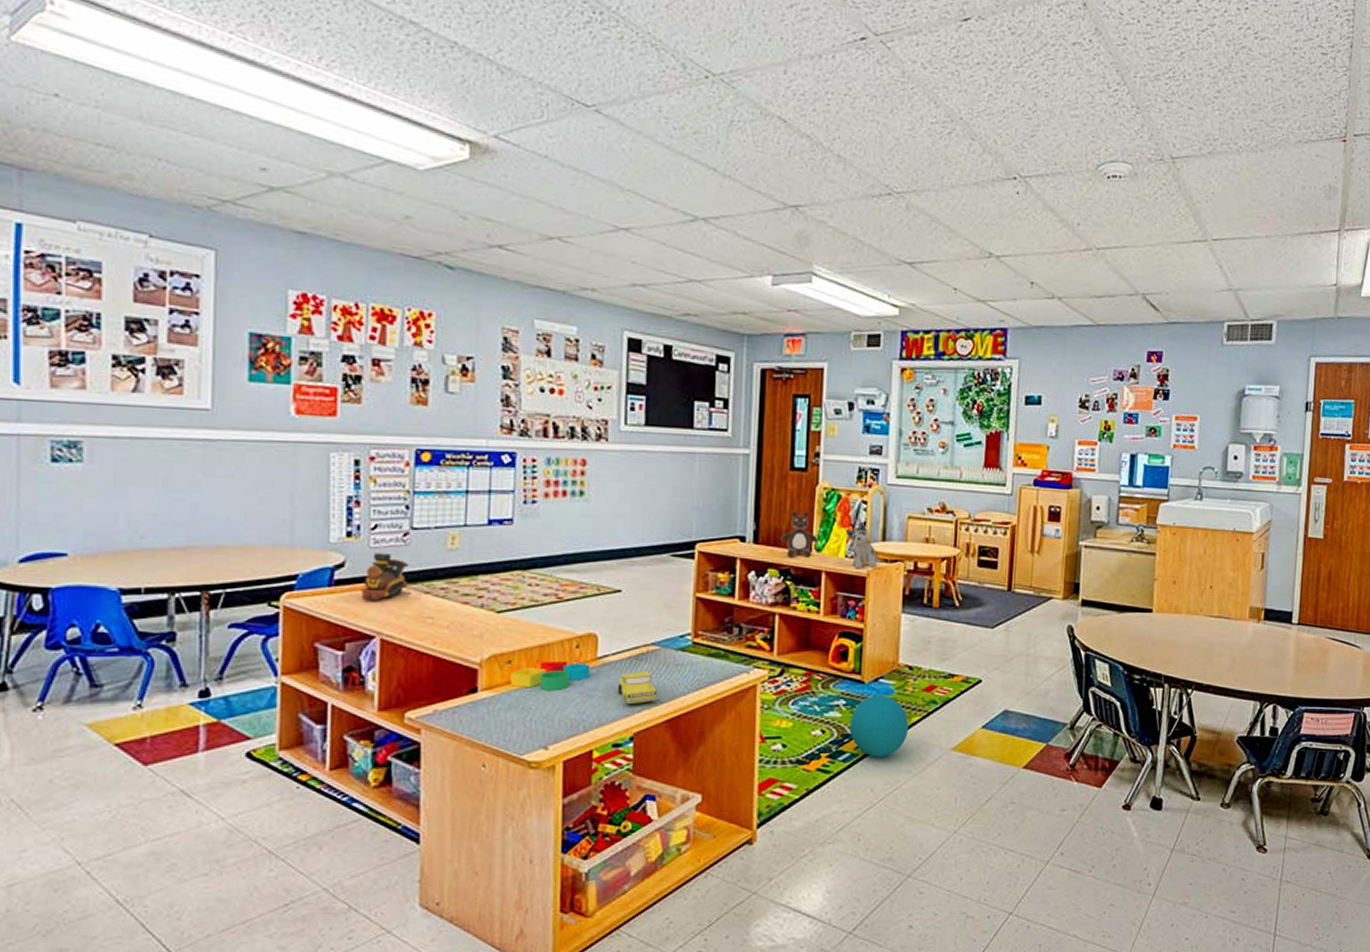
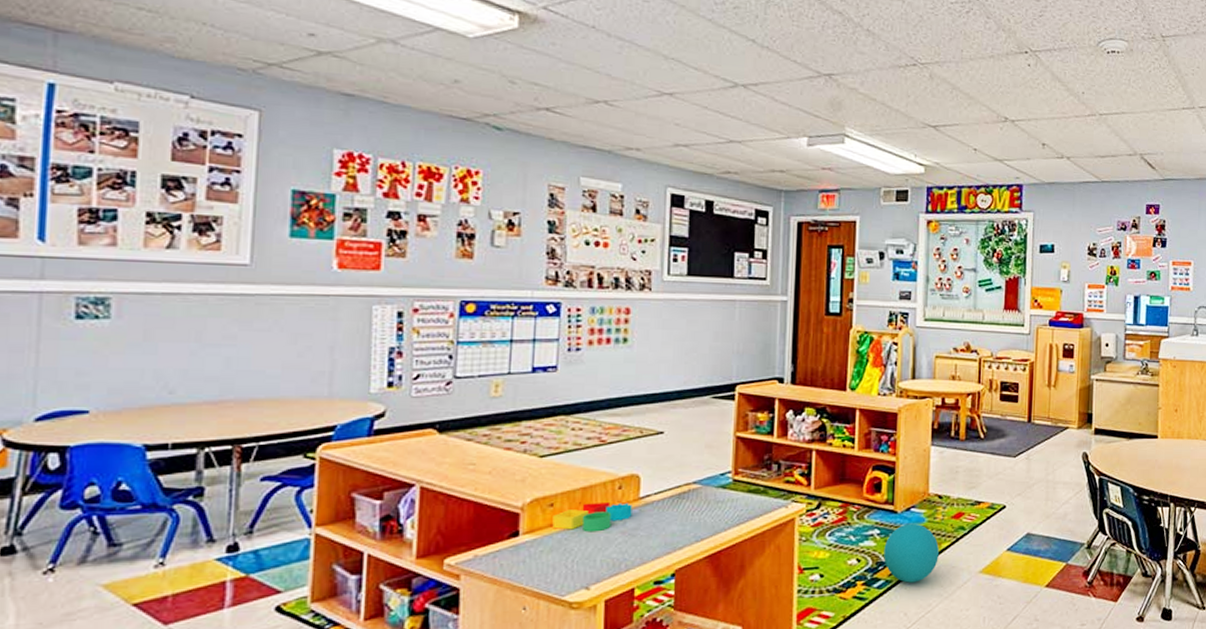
toy train: present [361,553,409,601] -> none [401,402,451,450]
toy truck: present [617,671,658,705] -> none [659,509,699,543]
stuffed animal: present [780,511,818,558] -> none [816,353,852,396]
plush toy: present [845,521,879,569] -> none [878,361,910,406]

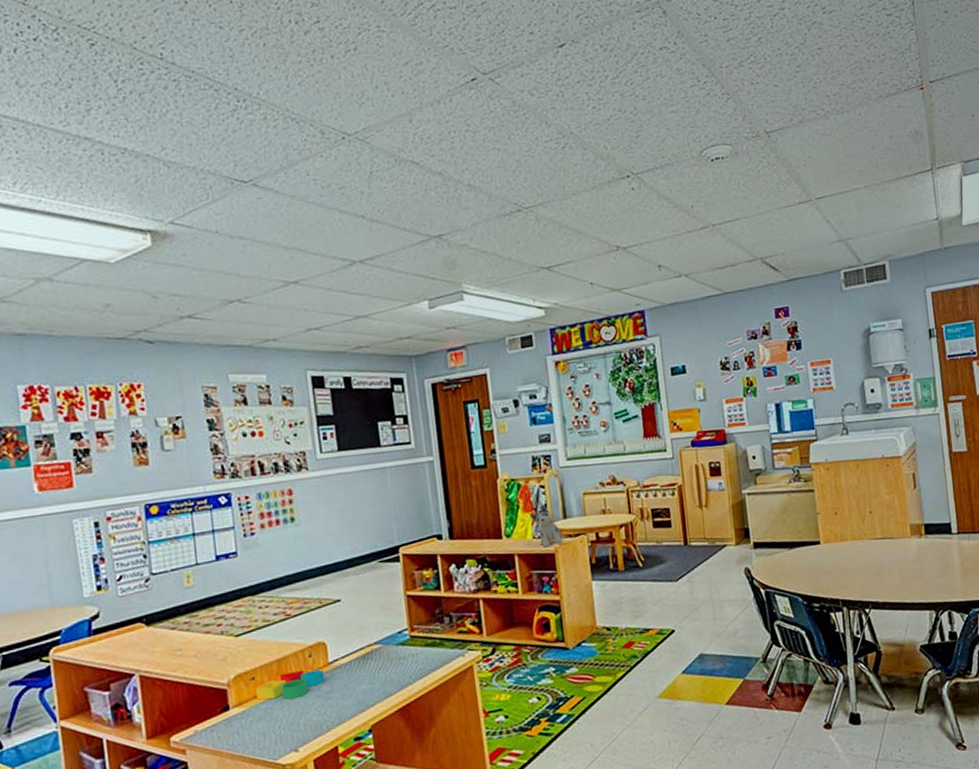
plush toy: none [878,361,910,406] -> present [529,504,564,548]
ball: present [884,523,939,583] -> none [561,657,616,715]

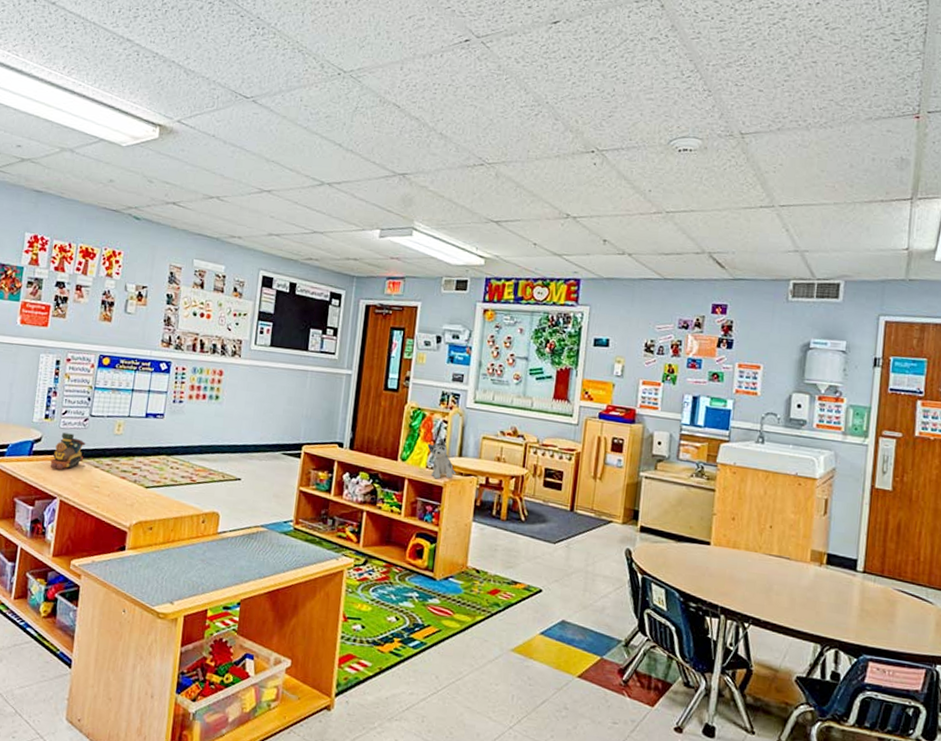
toy train: none [116,599,155,644] -> present [50,432,86,470]
toy blocks: present [256,668,325,700] -> none [150,531,212,557]

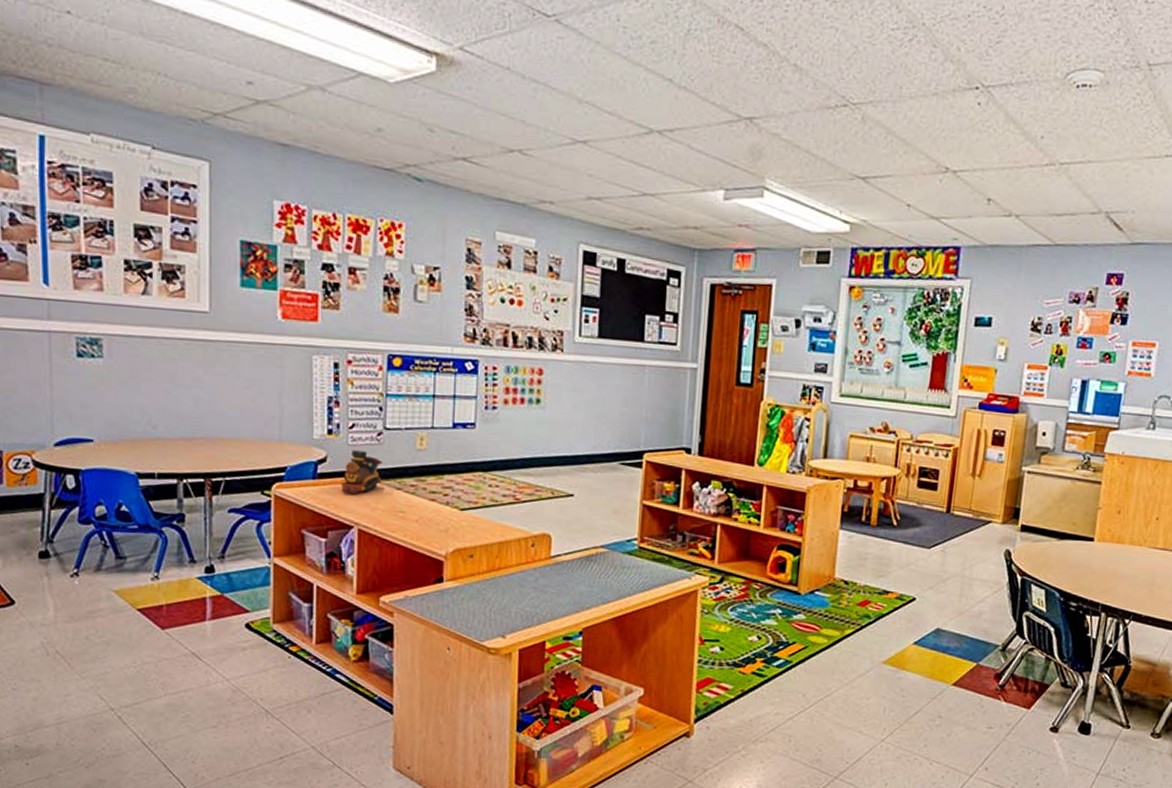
plush toy: present [427,438,456,480] -> none [788,438,820,485]

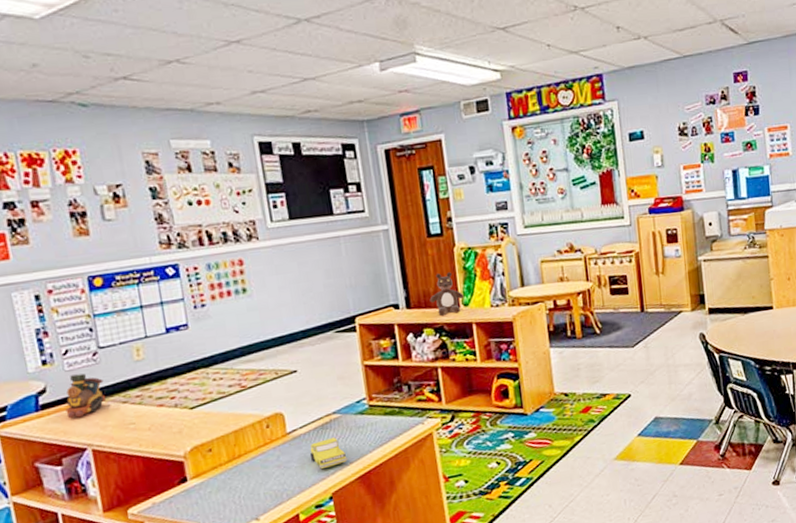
toy truck: none [568,571,606,602] -> present [309,437,348,470]
stuffed animal: none [724,425,761,472] -> present [429,272,464,316]

